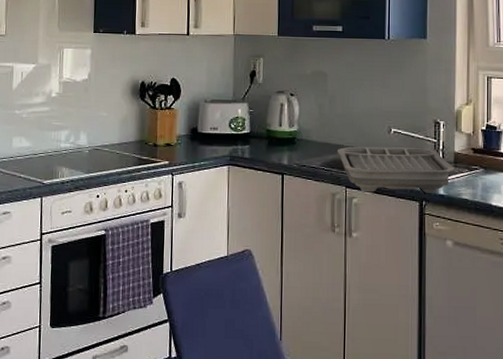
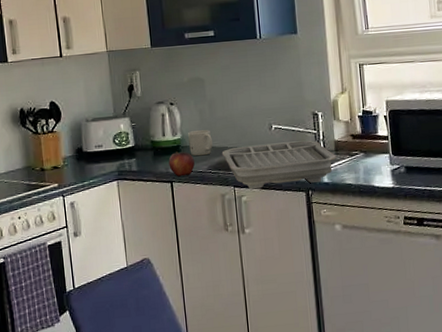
fruit: none [282,143,308,170] -> present [168,151,195,177]
mug: none [304,125,329,151] -> present [187,130,213,156]

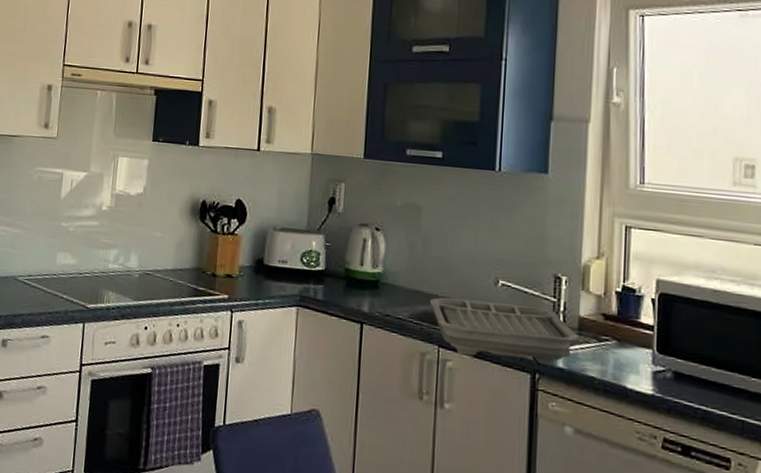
fruit: present [168,151,195,177] -> none [362,287,394,320]
mug: present [187,130,213,156] -> none [390,266,420,300]

